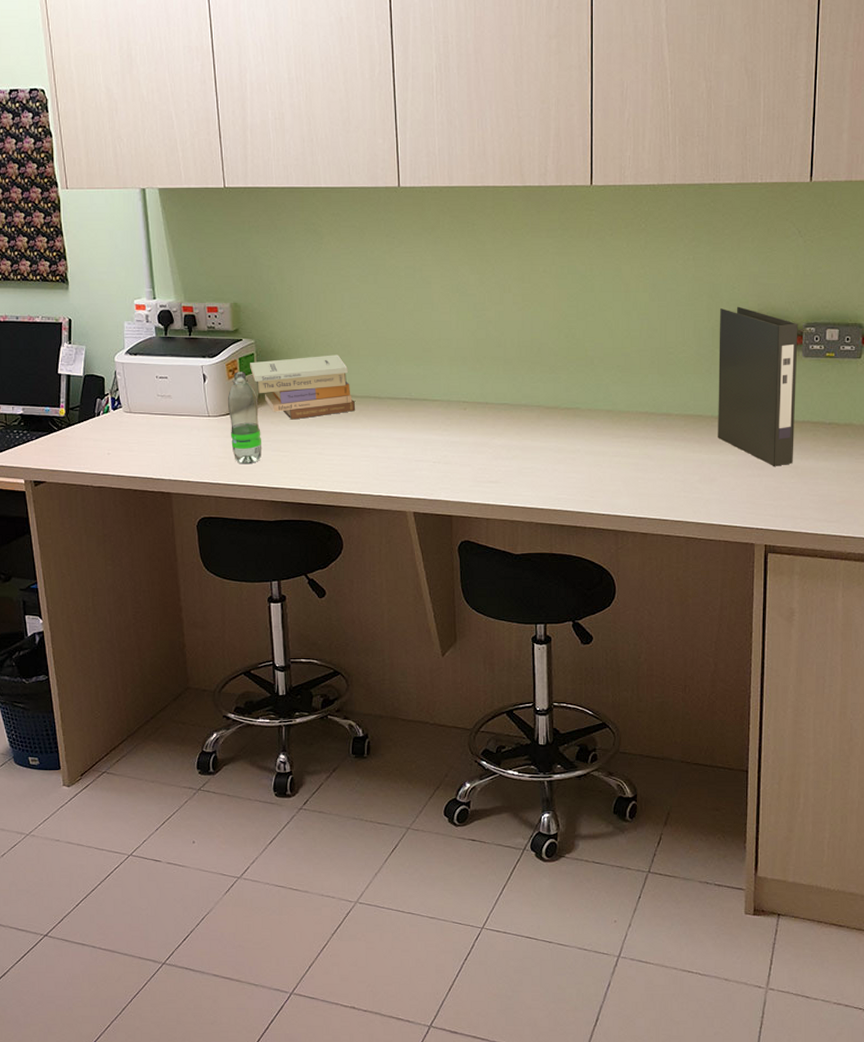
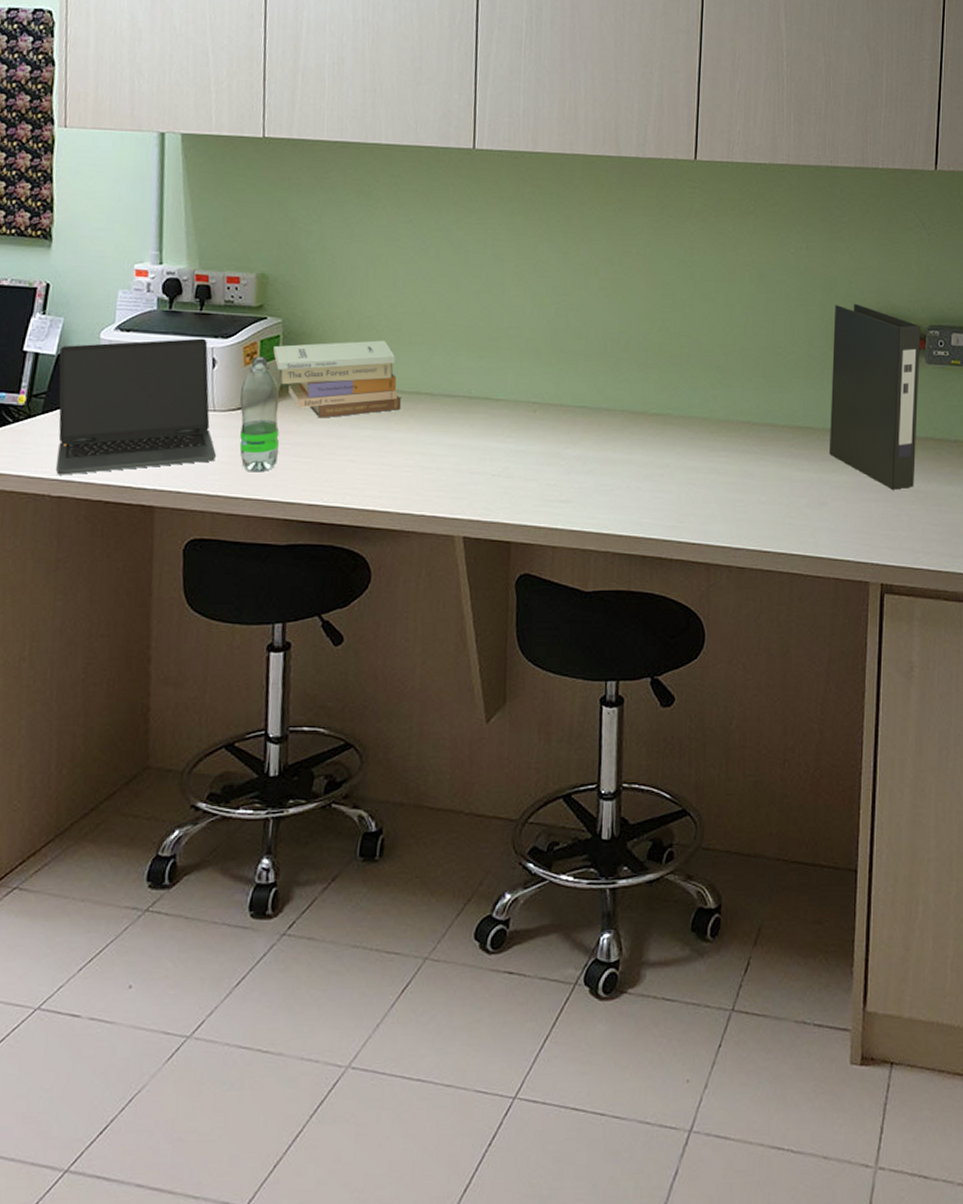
laptop: none [86,358,214,470] -> present [56,338,216,475]

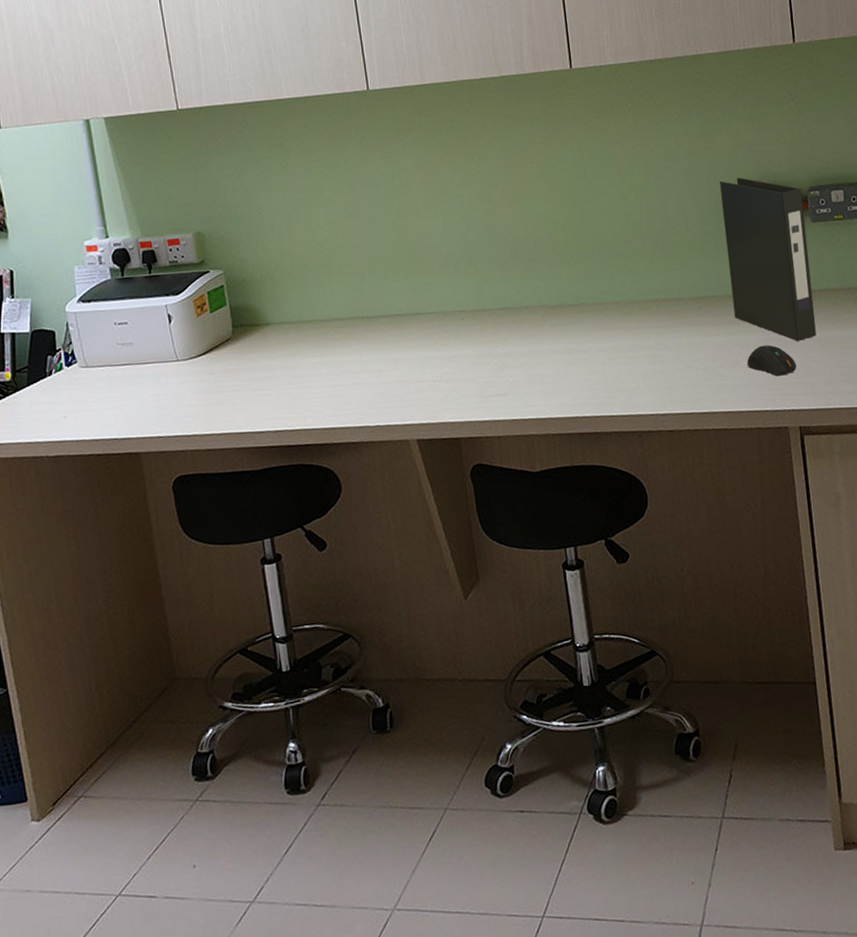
laptop: present [56,338,216,475] -> none [33,298,186,438]
bottle: present [239,357,280,473] -> none [197,306,241,410]
books: present [273,340,401,418] -> none [220,276,343,353]
computer mouse: none [835,489,888,525] -> present [747,345,797,376]

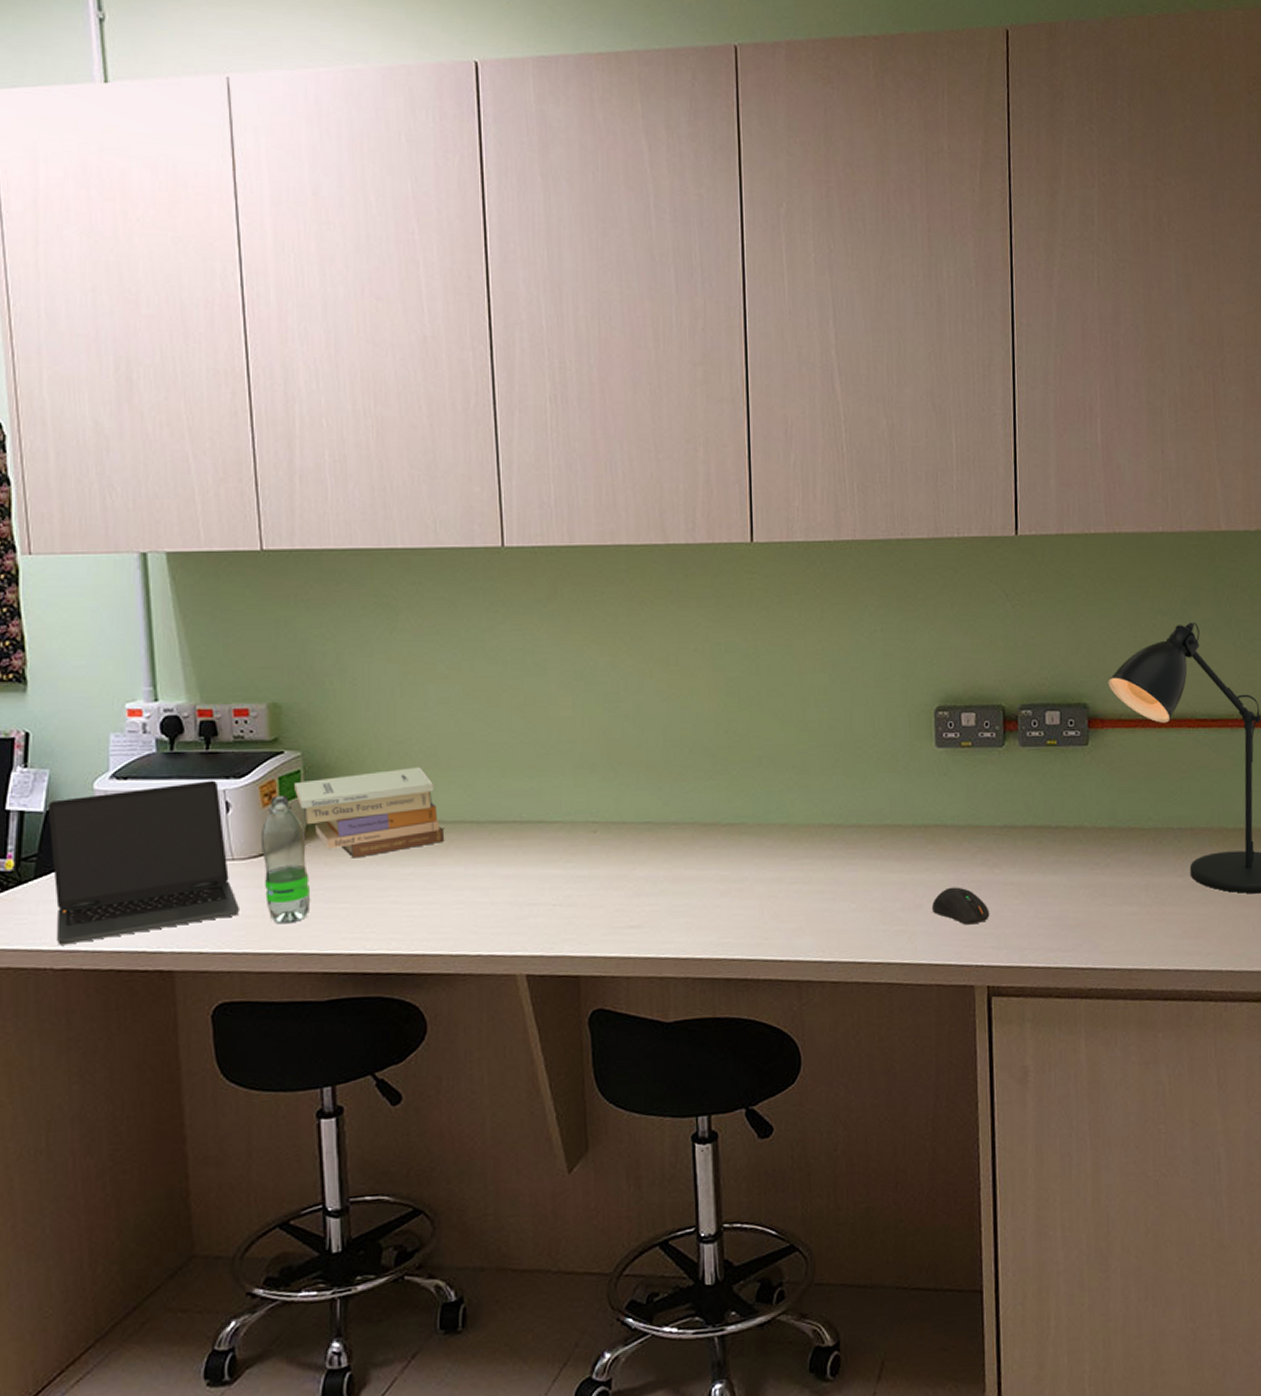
laptop: none [33,298,186,438] -> present [48,780,239,945]
bottle: none [197,306,241,410] -> present [260,795,311,924]
books: none [220,276,343,353] -> present [294,767,445,858]
binder: present [720,177,817,341] -> none [917,687,1016,885]

